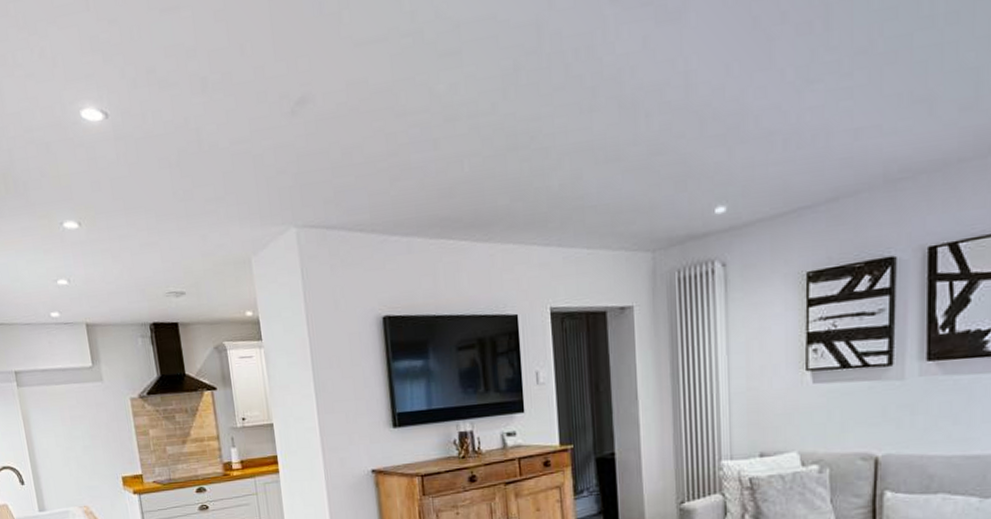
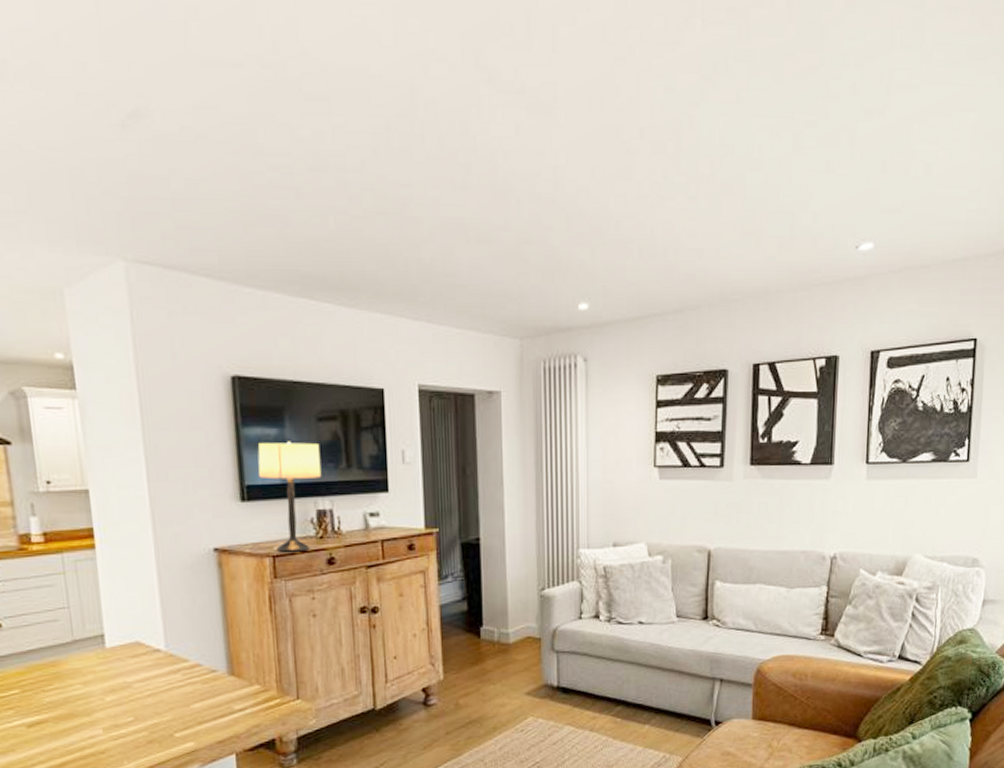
table lamp: none [406,371,463,472] -> present [257,441,322,552]

